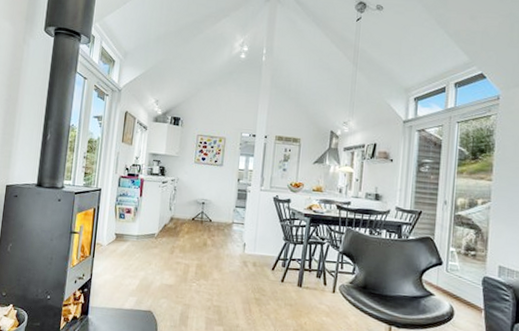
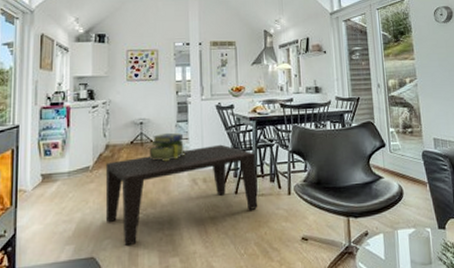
coffee table: none [164,233,306,309] -> present [105,144,258,247]
stack of books: none [207,215,241,241] -> present [149,132,186,162]

